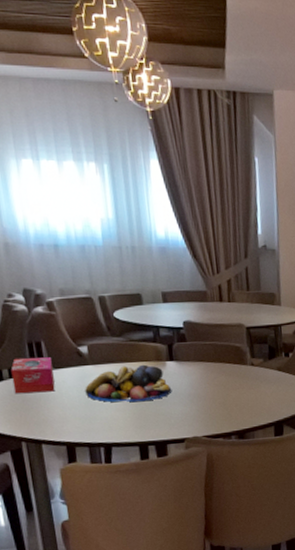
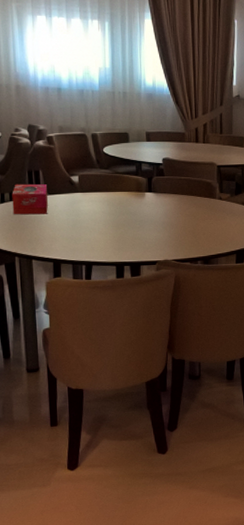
fruit bowl: present [85,364,172,403] -> none [73,194,149,227]

